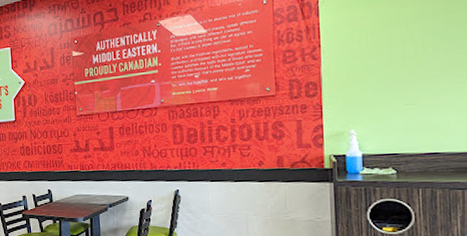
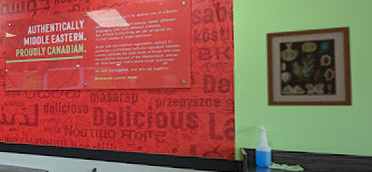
wall art: none [354,13,448,108] -> present [265,26,353,107]

